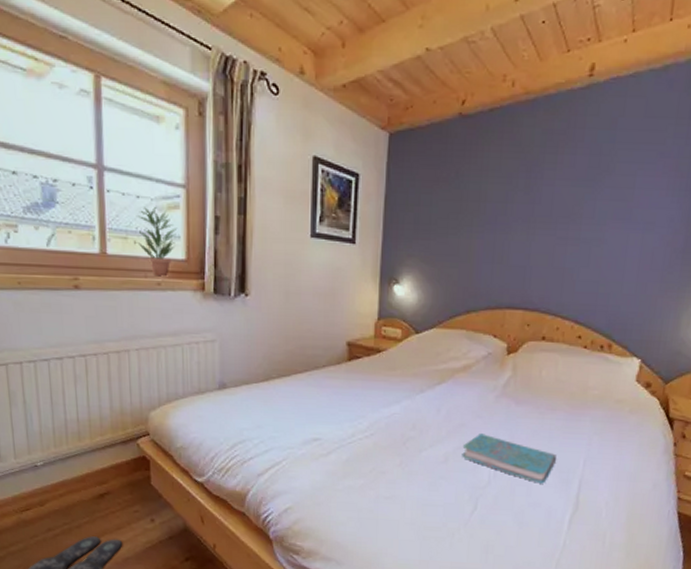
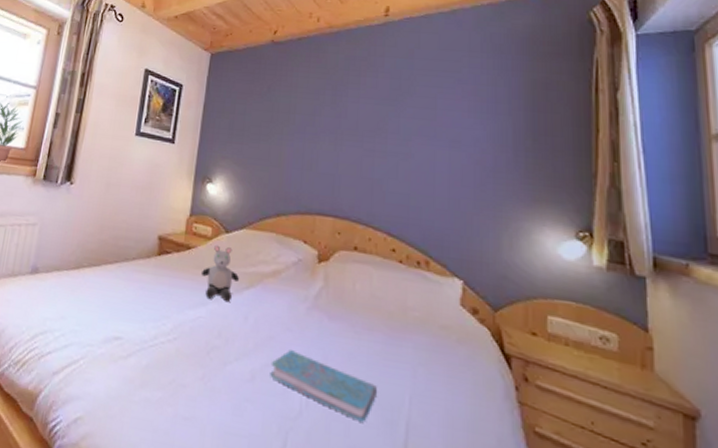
stuffed animal: none [392,347,432,397] -> present [200,246,240,301]

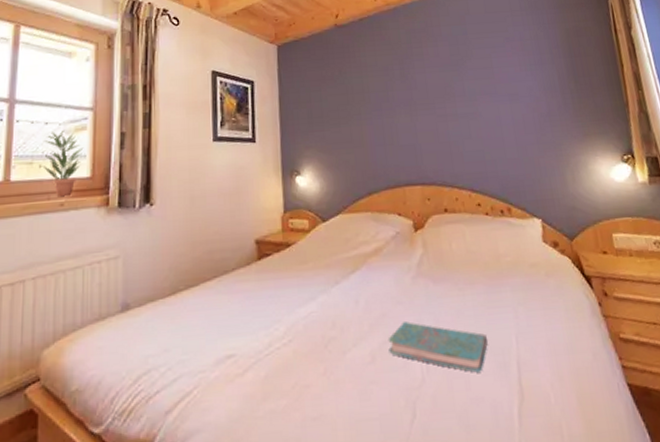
stuffed animal: present [200,246,240,301] -> none [304,236,345,292]

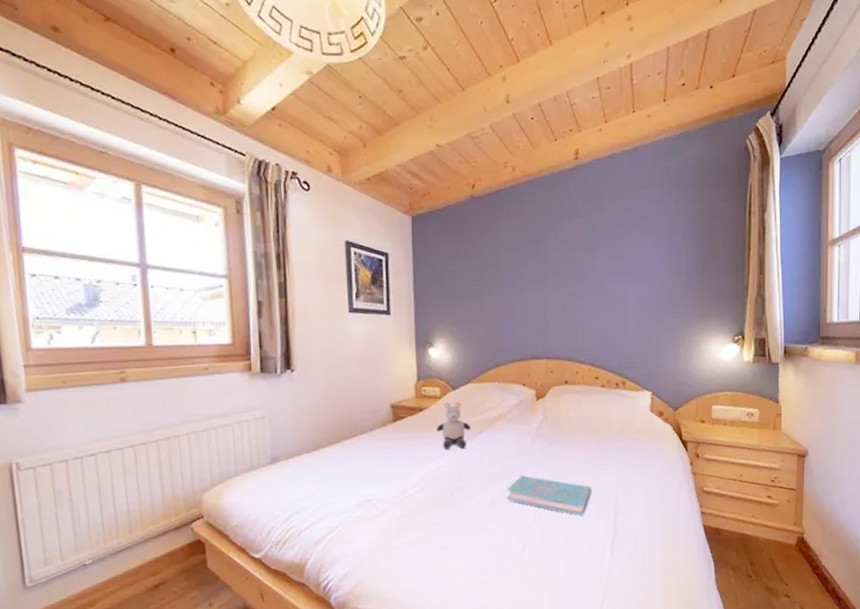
potted plant: present [42,131,84,197] -> none [182,298,222,362]
stuffed animal: none [304,236,345,292] -> present [435,402,472,449]

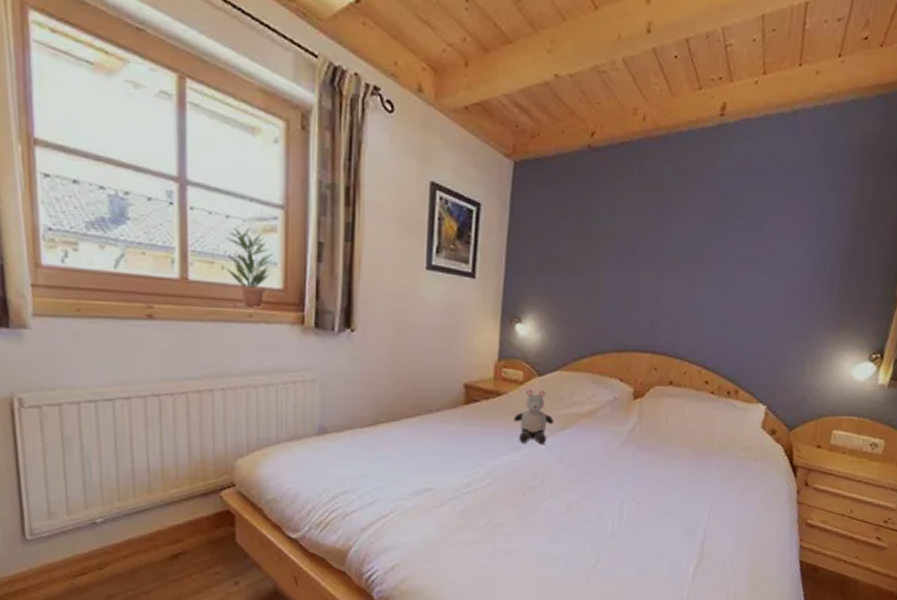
potted plant: none [182,298,222,362] -> present [225,228,274,308]
cover: present [506,475,591,516] -> none [584,482,682,534]

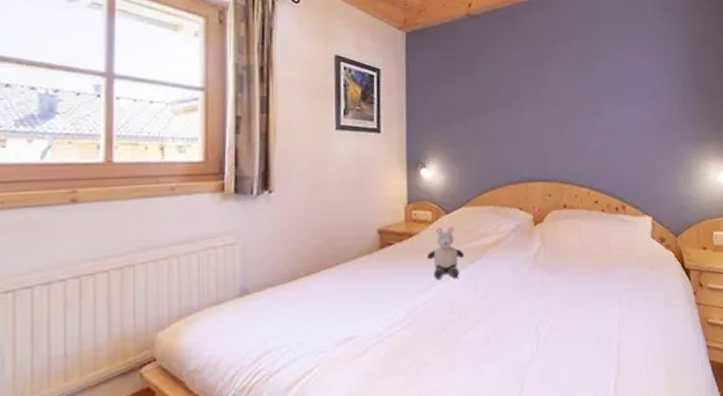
potted plant: present [225,228,274,308] -> none [149,111,195,181]

